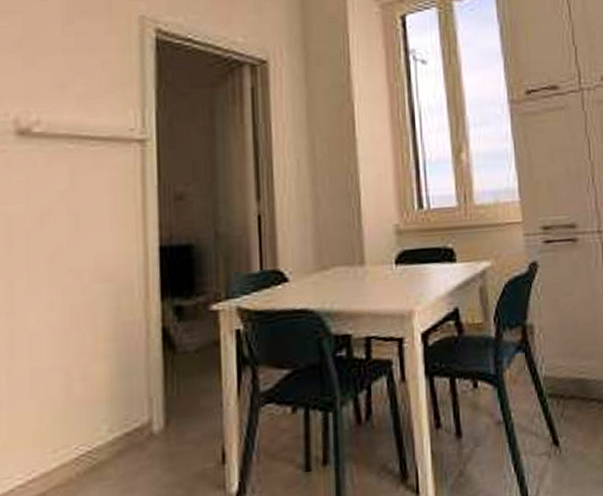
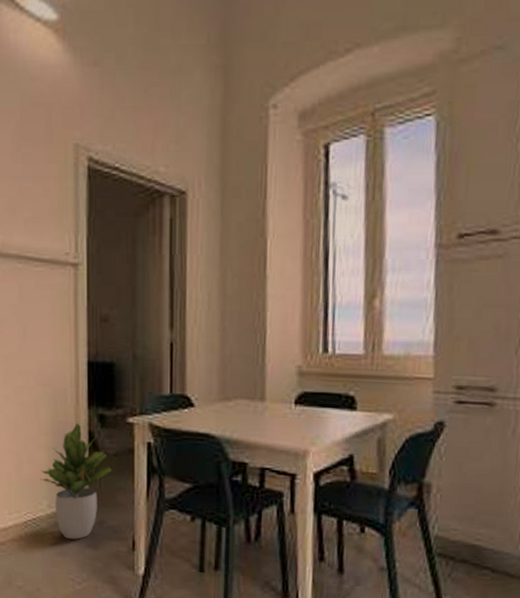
potted plant: none [99,321,193,468] -> present [41,423,112,540]

